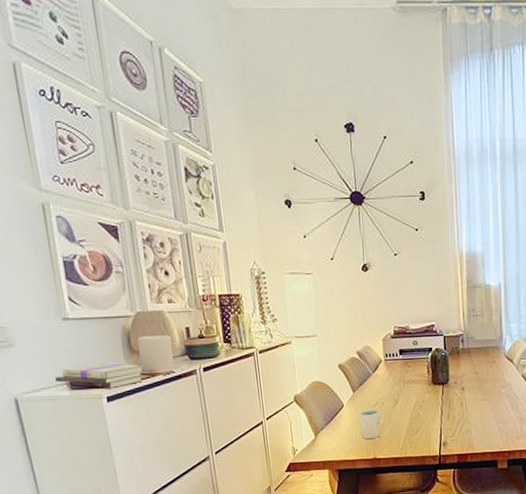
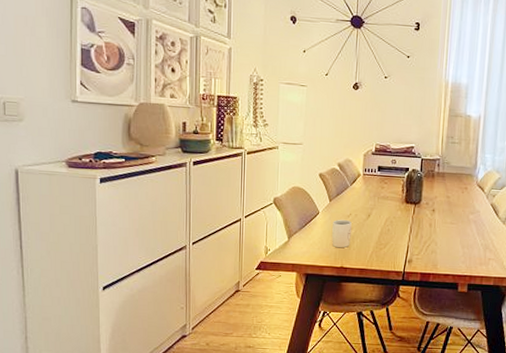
books: present [55,362,143,390] -> none [56,145,137,171]
candle: present [137,335,185,377] -> none [133,125,177,165]

